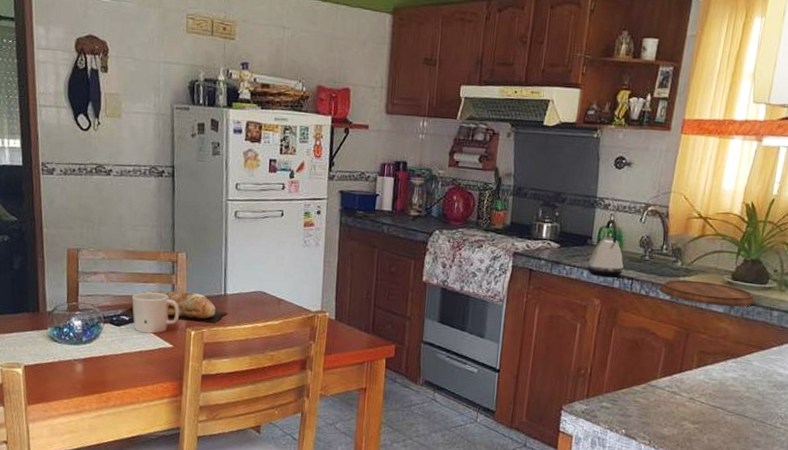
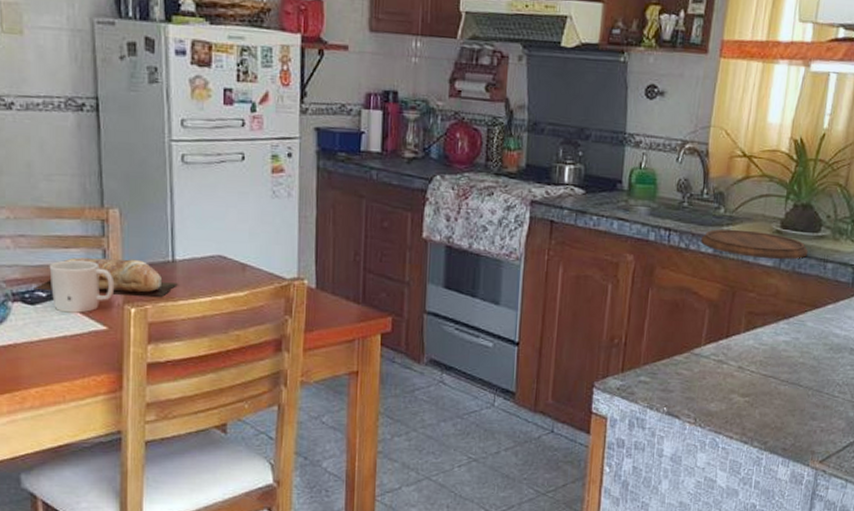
kettle: present [587,219,625,278] -> none [617,159,660,229]

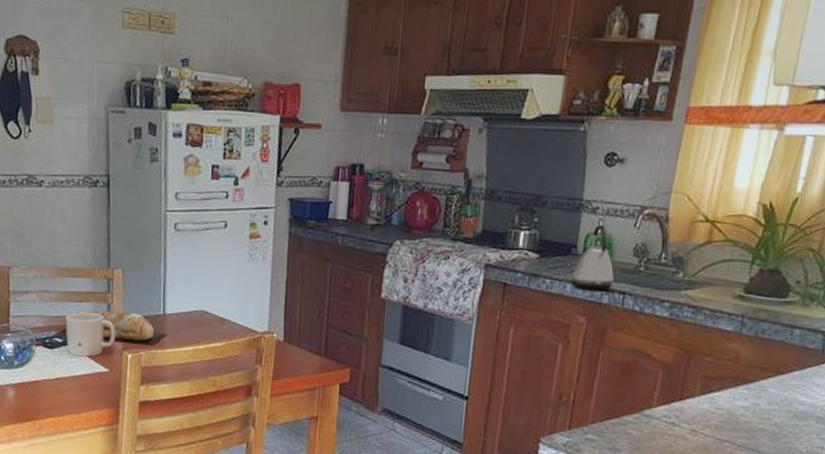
kettle: none [617,159,660,229] -> present [570,224,615,293]
cutting board: present [700,229,808,260] -> none [655,293,774,325]

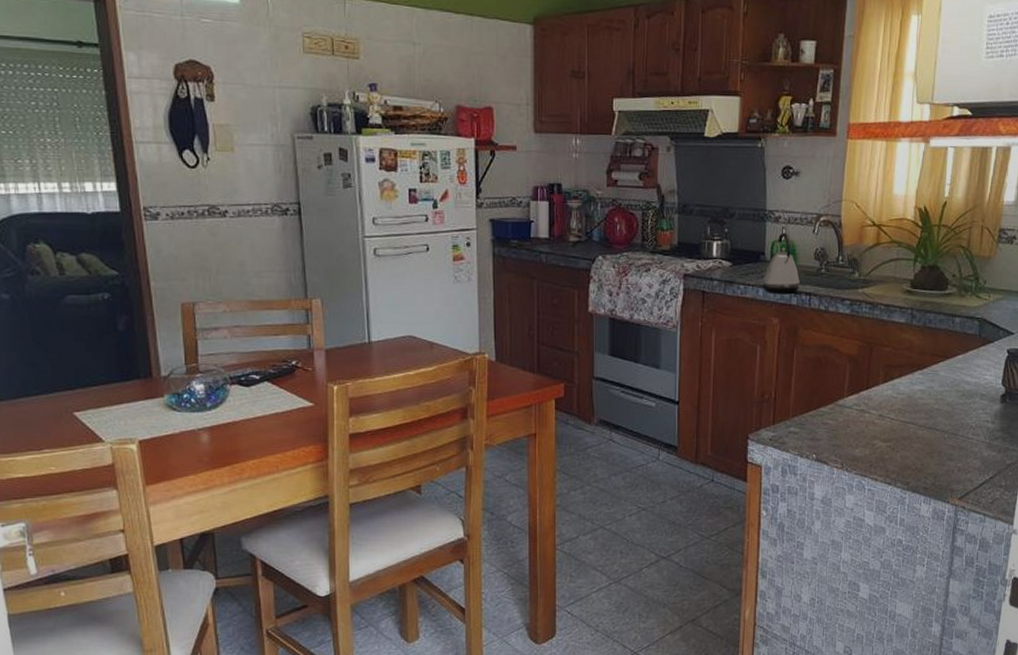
bread loaf: present [53,309,167,346] -> none [249,342,374,376]
mug: present [65,312,116,357] -> none [261,346,319,392]

